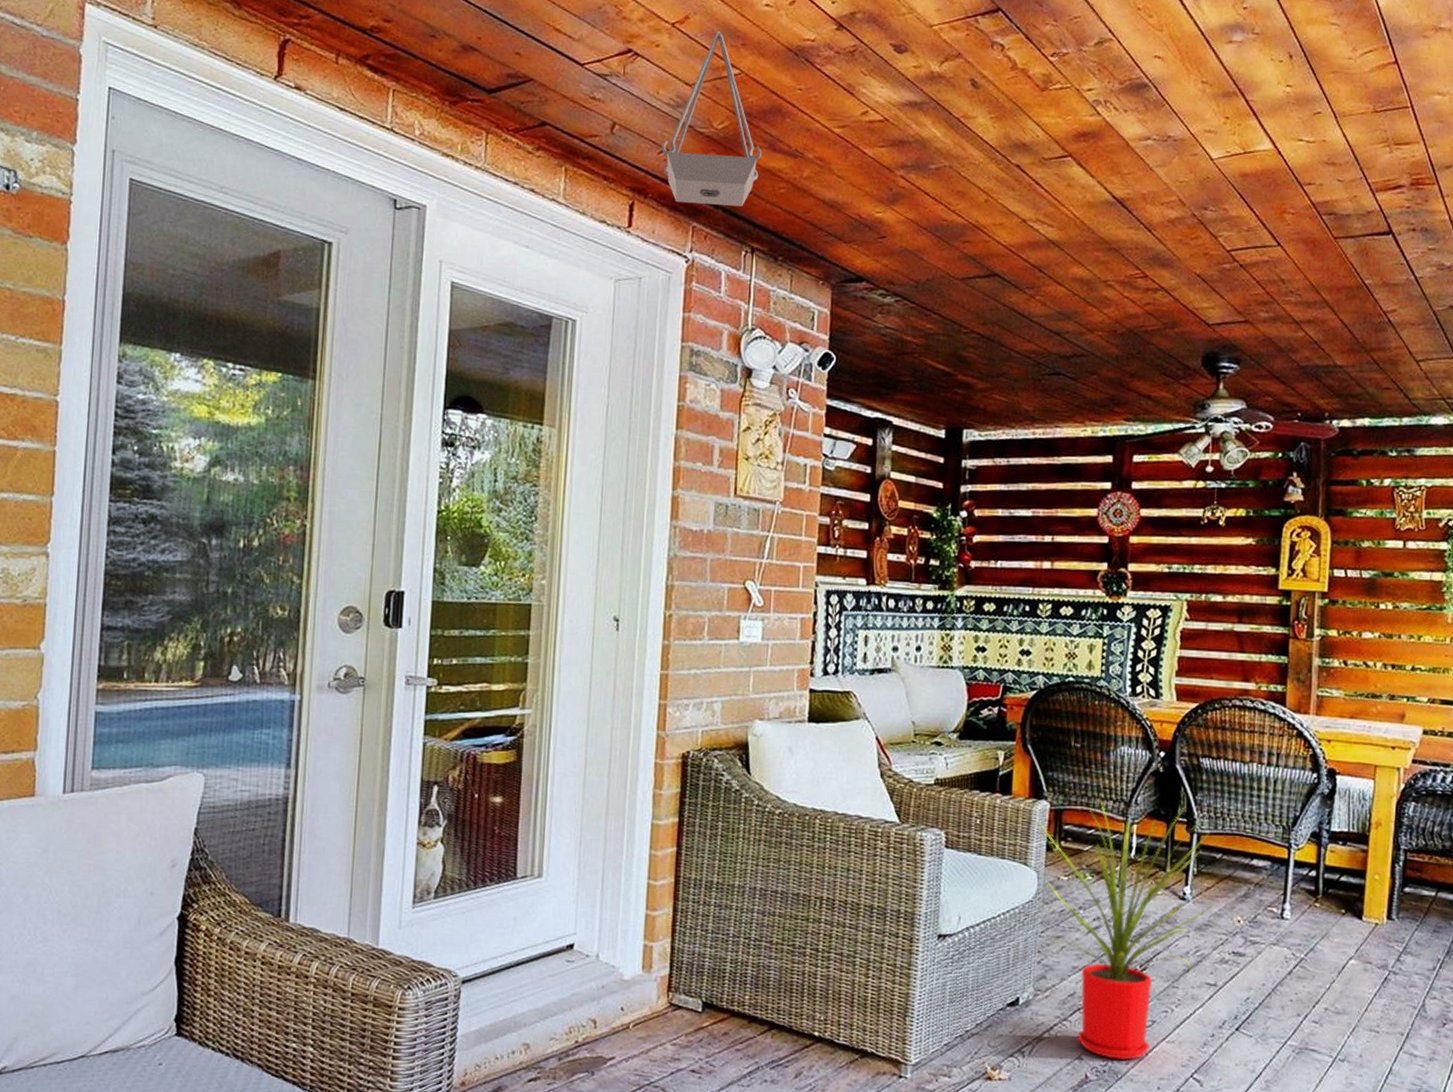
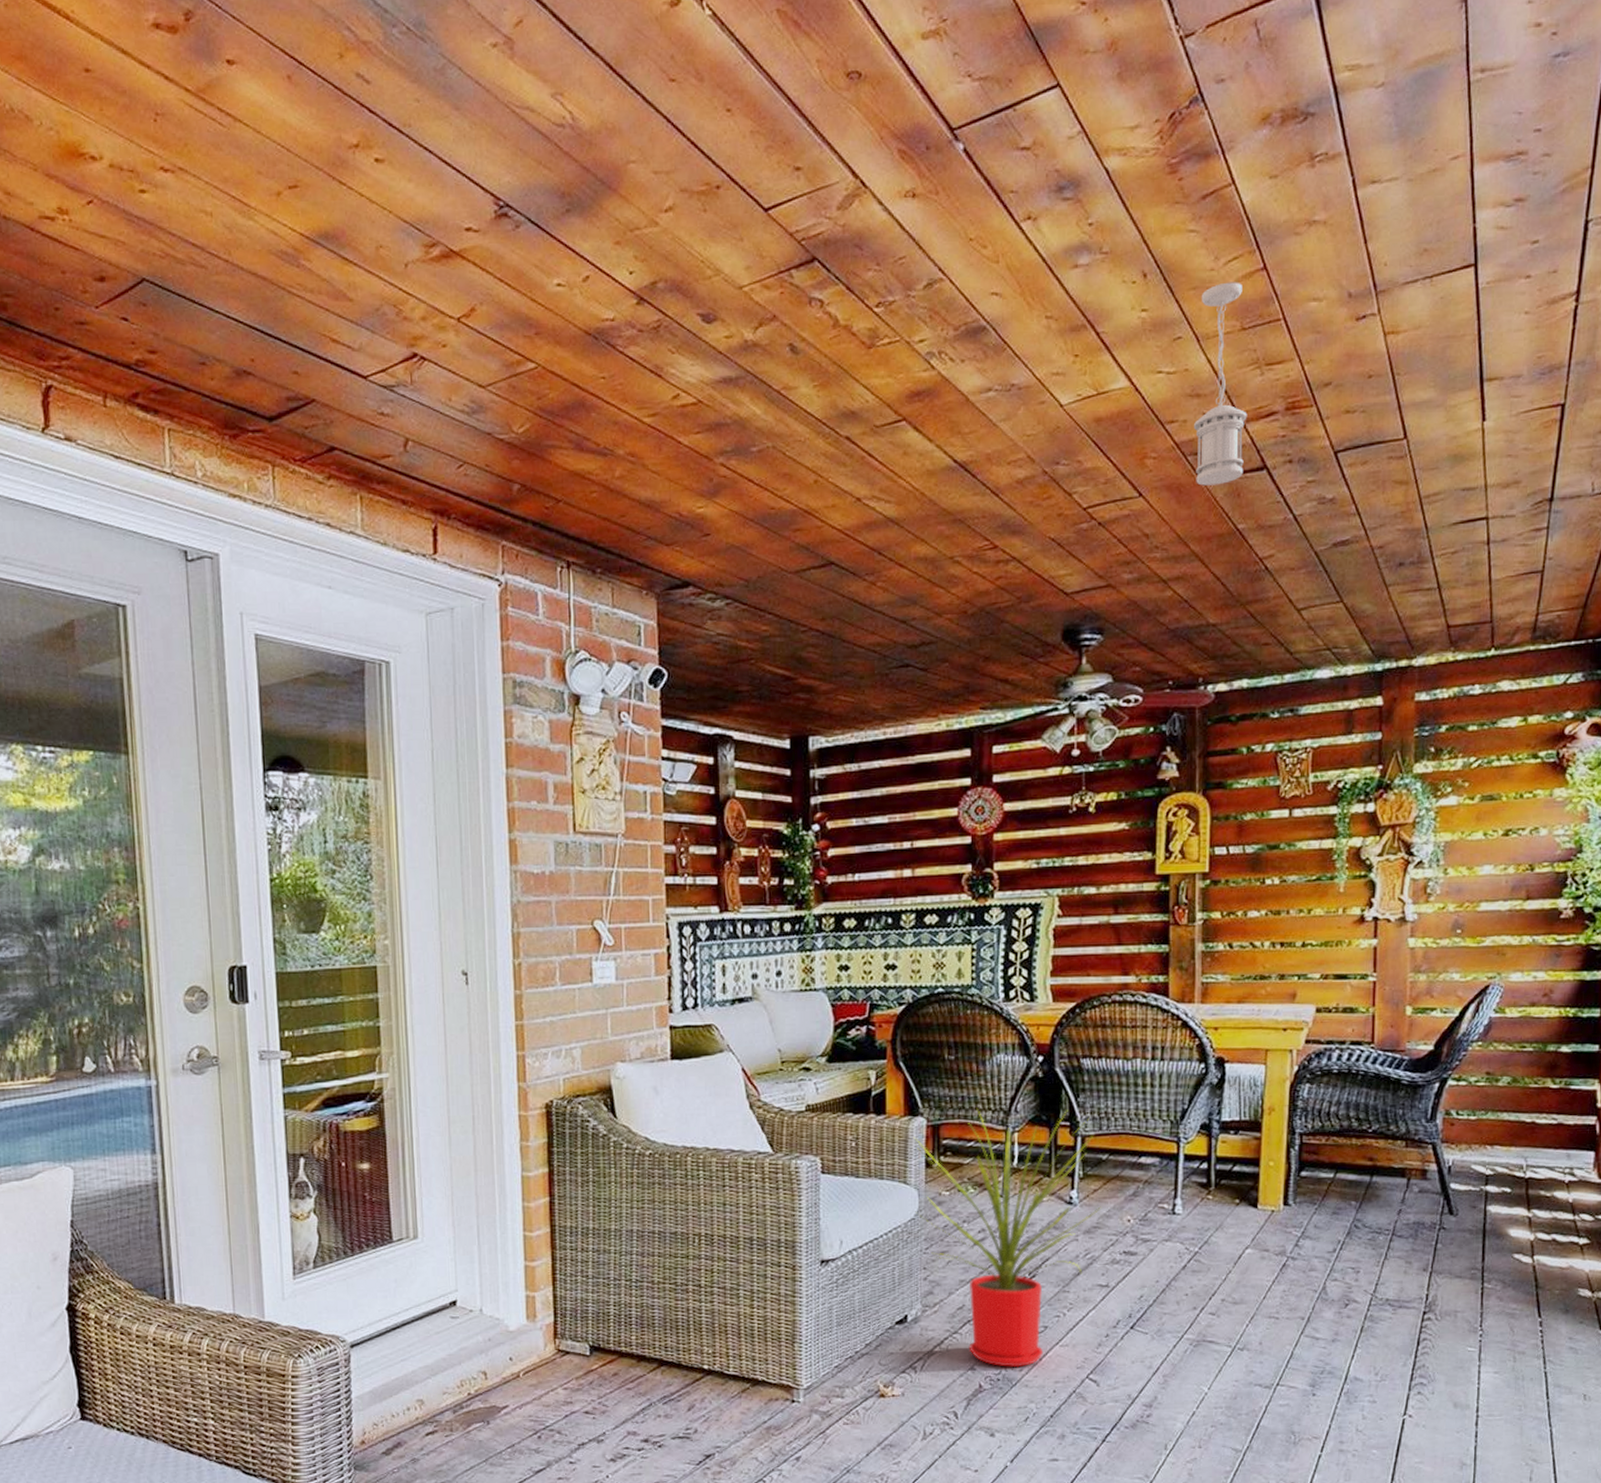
hanging planter: present [661,31,763,207] -> none [460,321,569,521]
hanging lantern: none [1329,70,1377,244] -> present [1194,282,1247,486]

